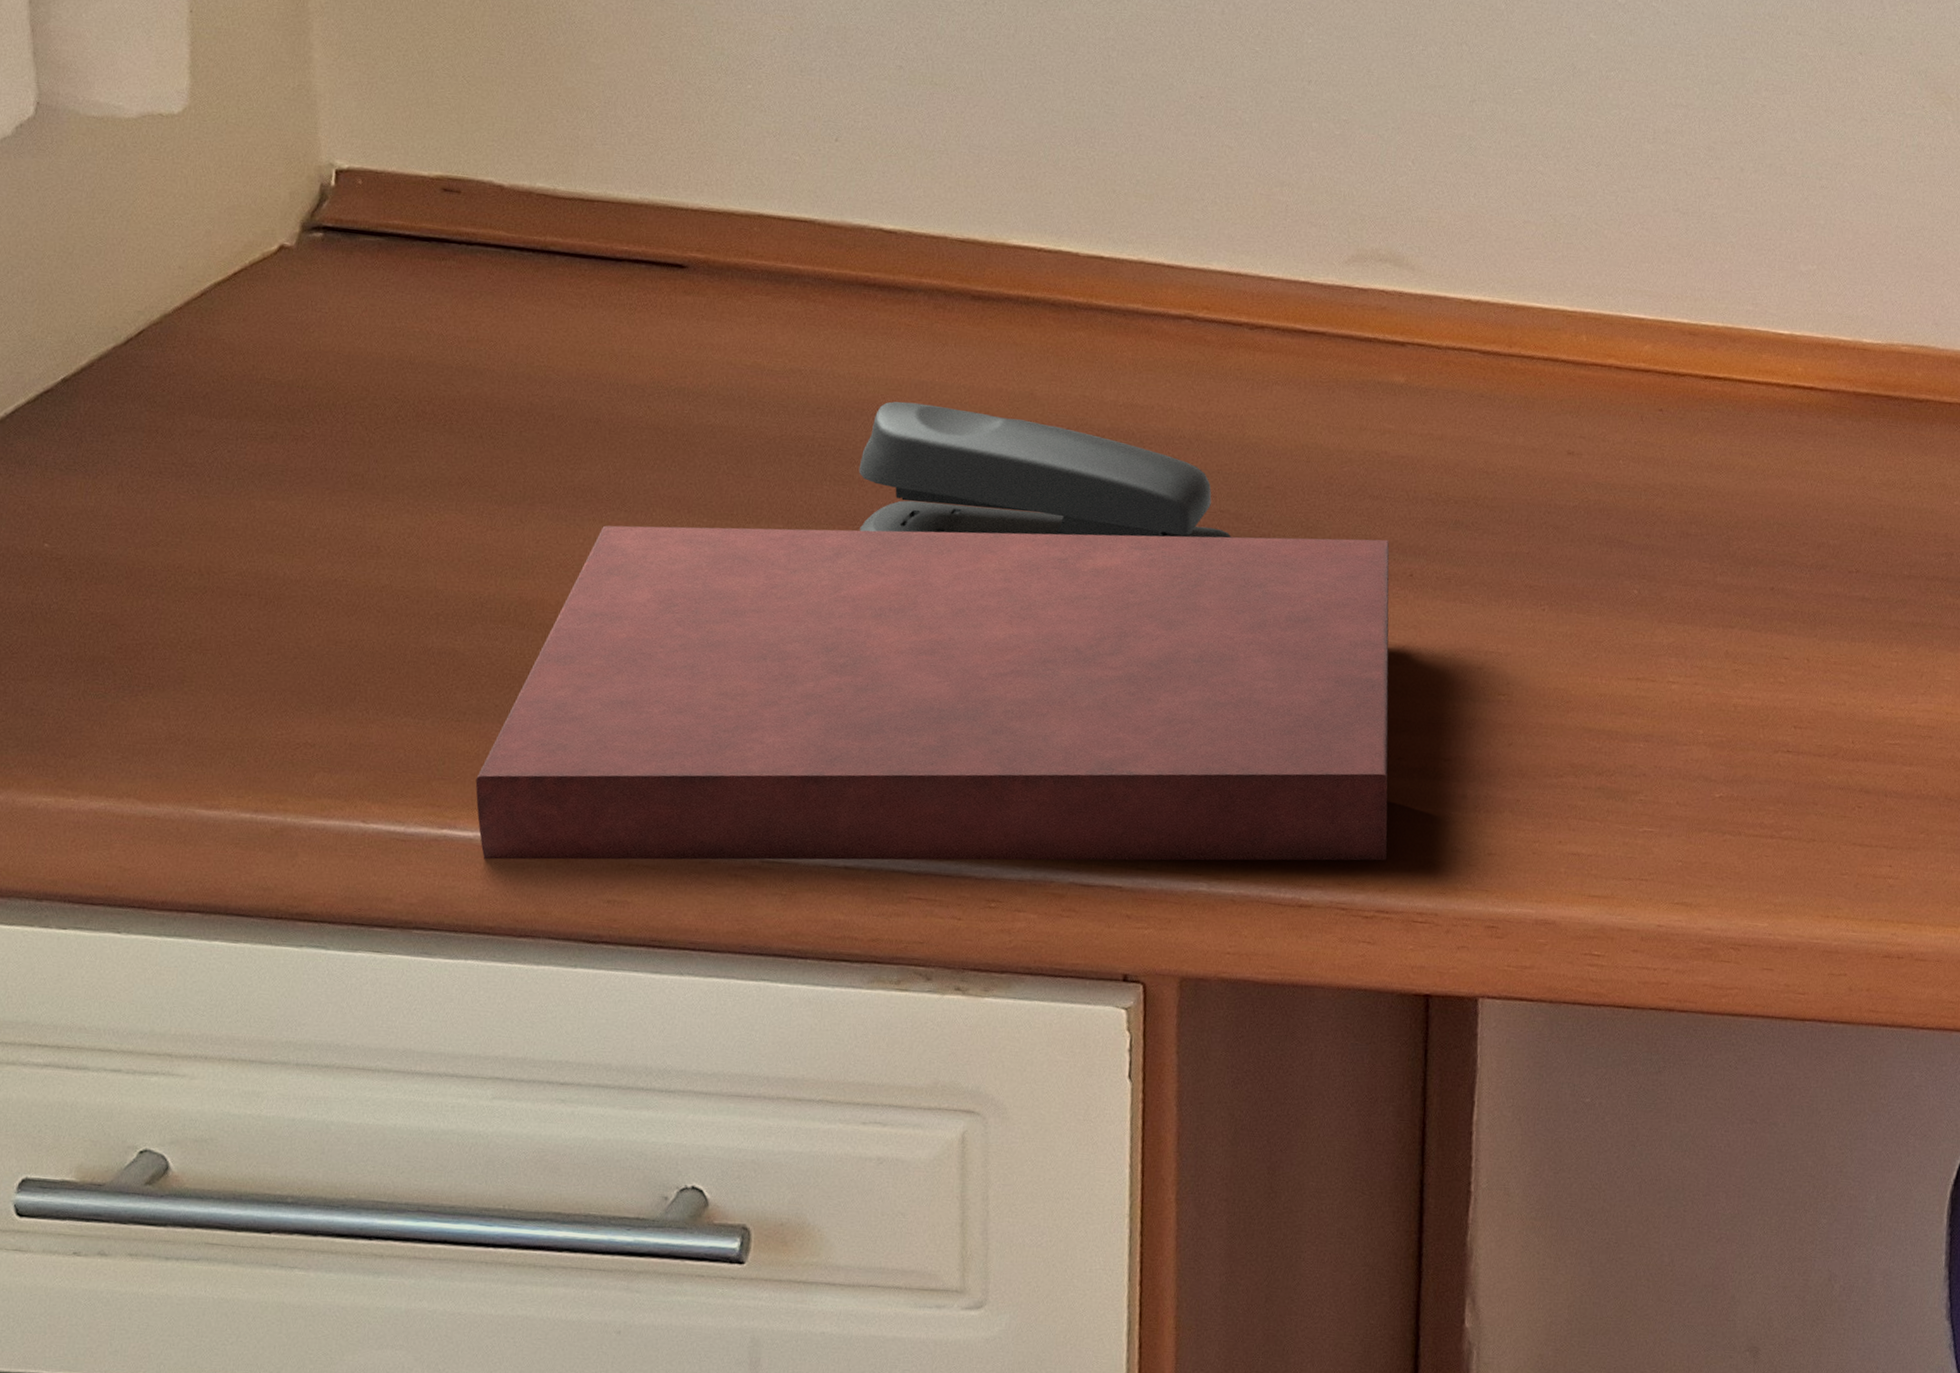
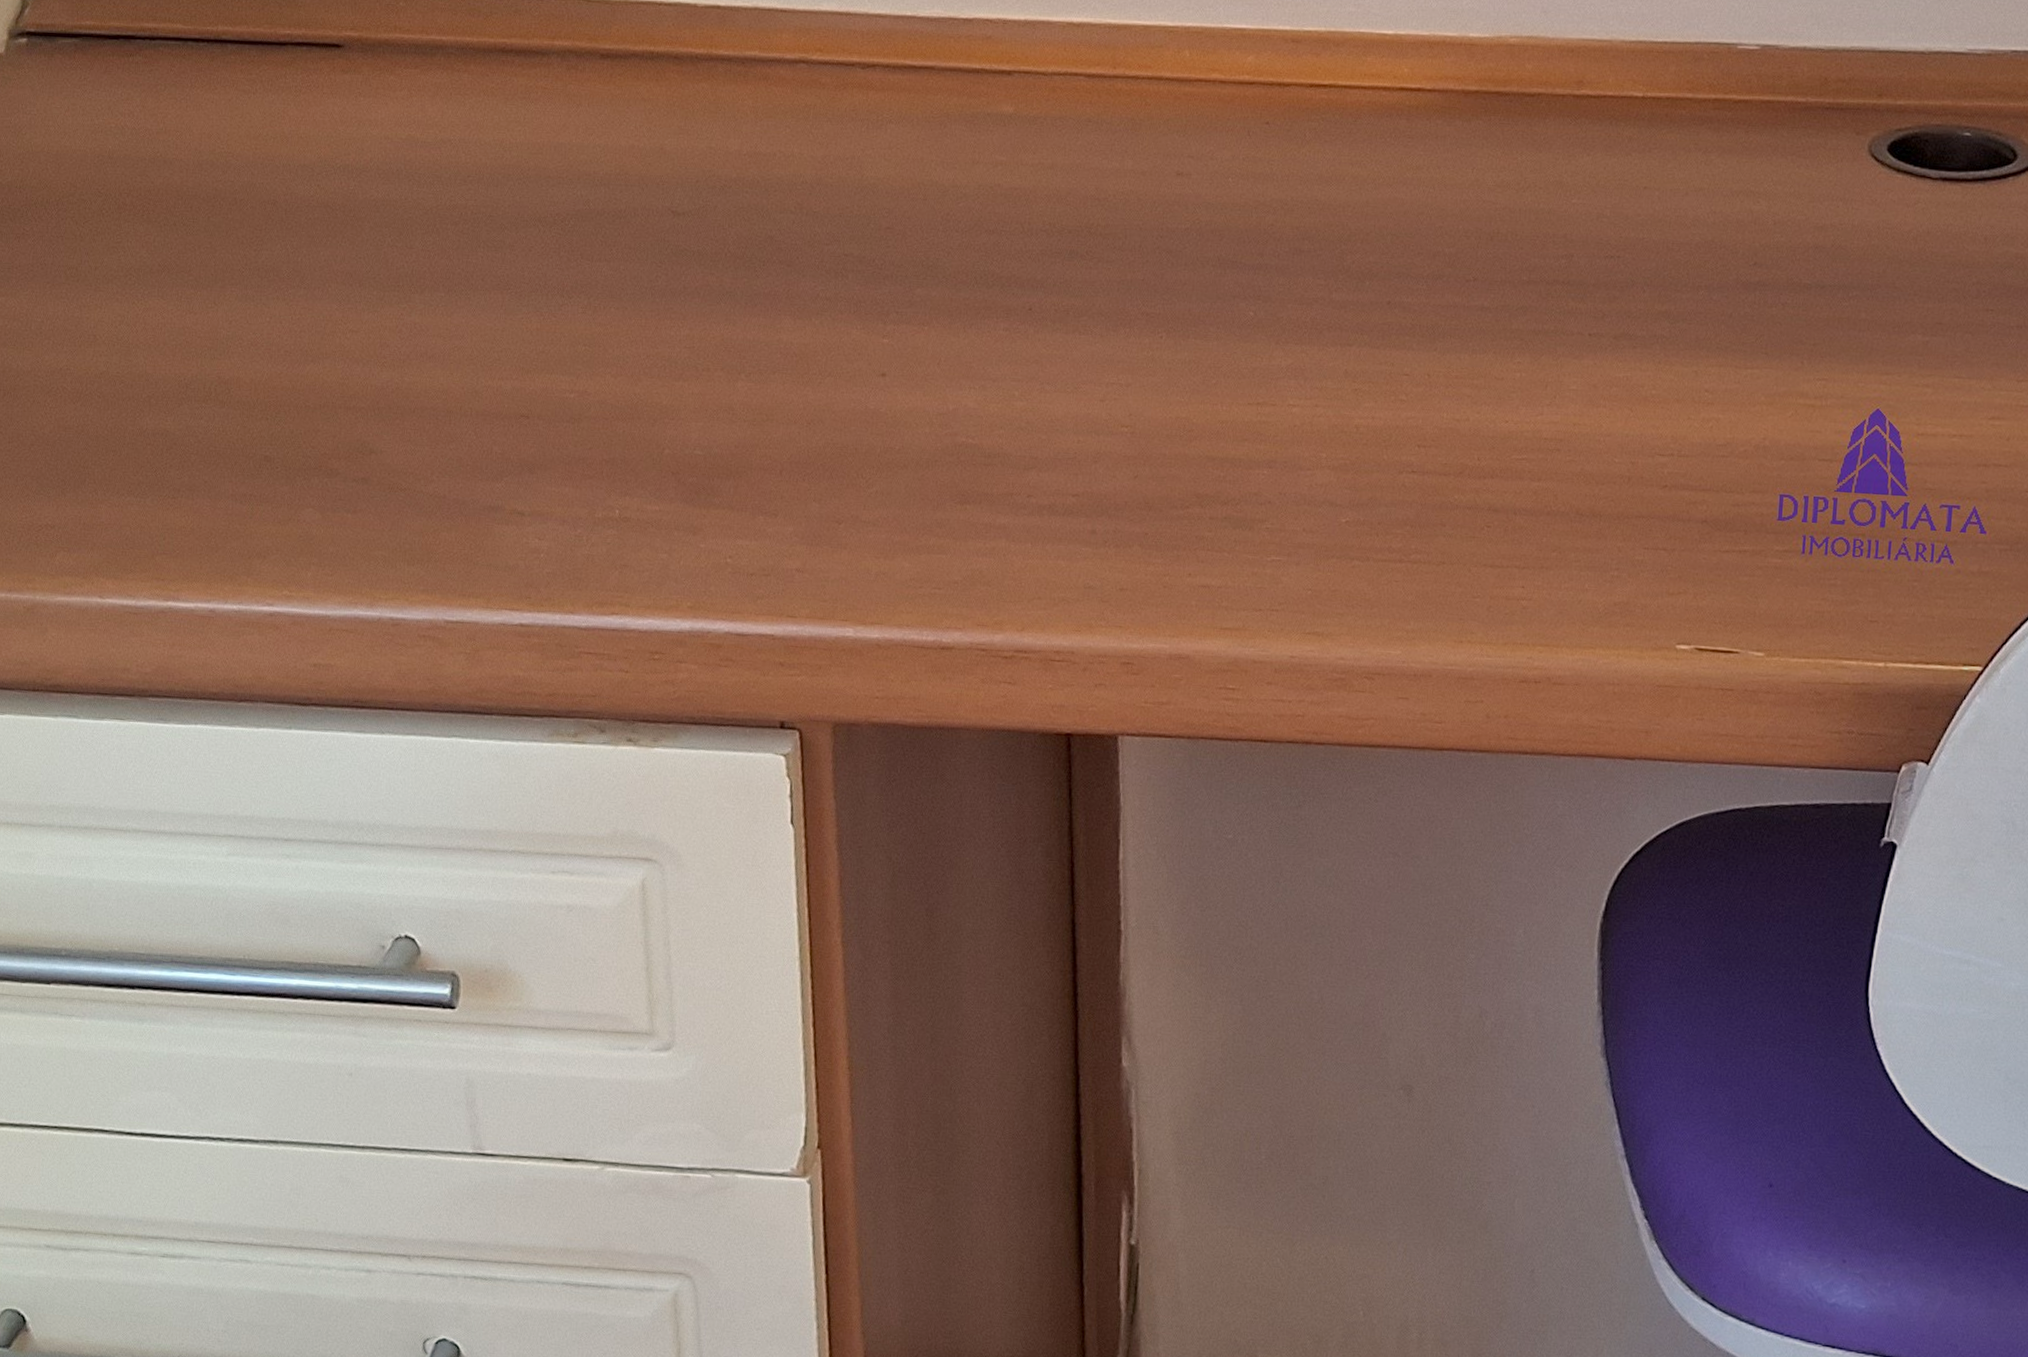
notebook: present [475,525,1390,861] -> none [192,274,1023,629]
stapler: present [858,401,1232,539] -> none [508,164,857,296]

